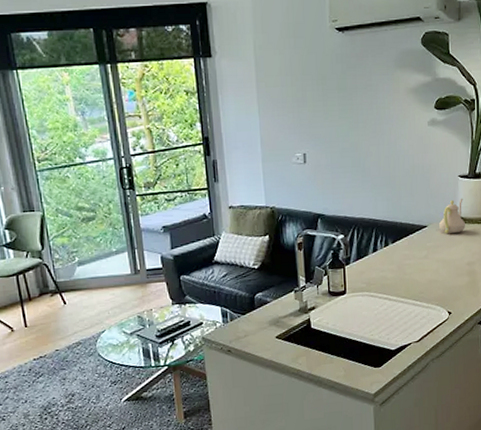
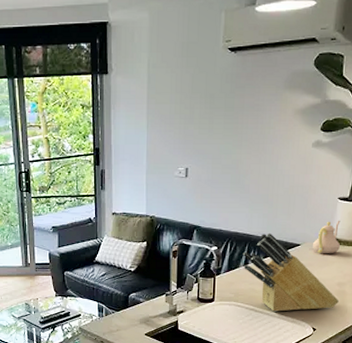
knife block: none [370,216,470,299] -> present [242,233,339,312]

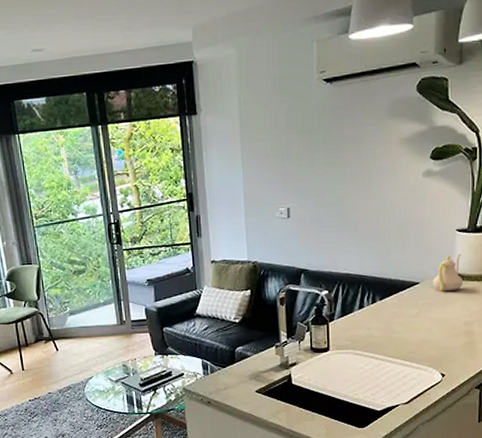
knife block: present [242,233,339,312] -> none [356,272,467,358]

